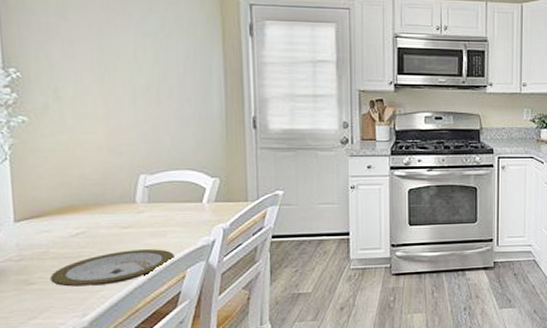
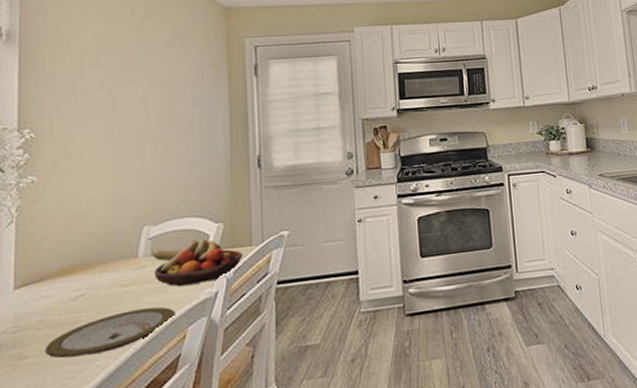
fruit bowl: none [149,191,240,233] -> present [151,238,244,287]

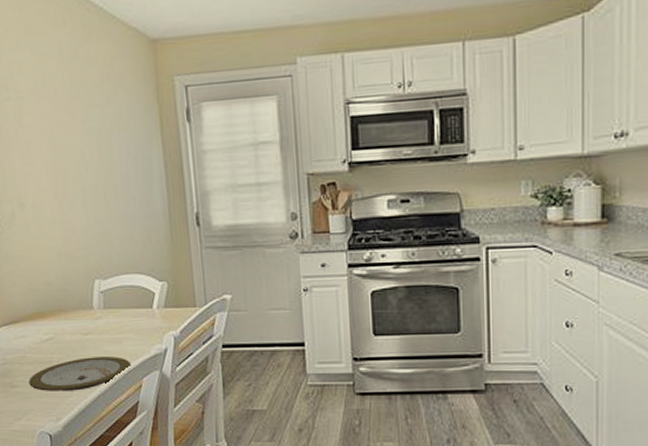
fruit bowl: present [151,238,244,287] -> none [104,296,189,340]

